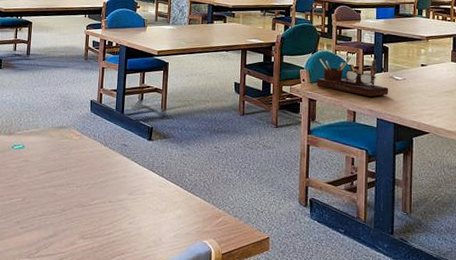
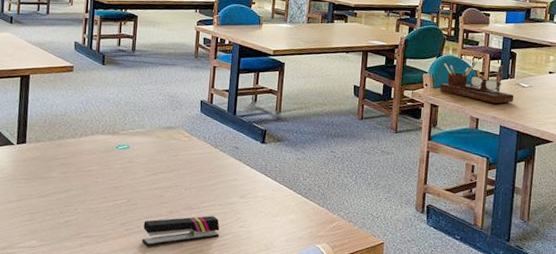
stapler: none [35,213,110,245] -> present [141,216,220,247]

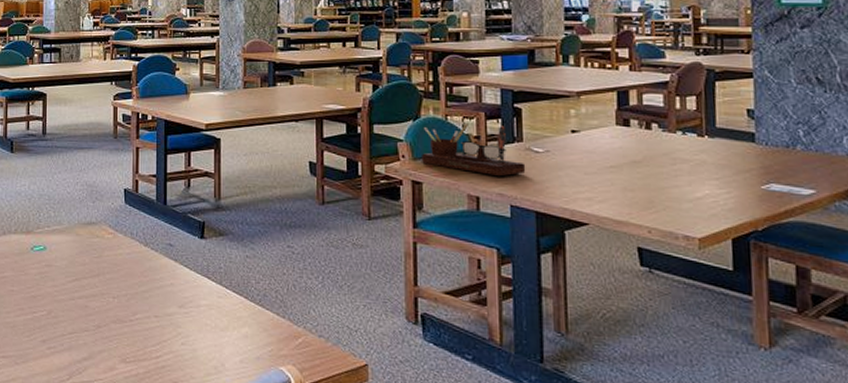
stapler: present [141,216,220,247] -> none [66,330,158,370]

